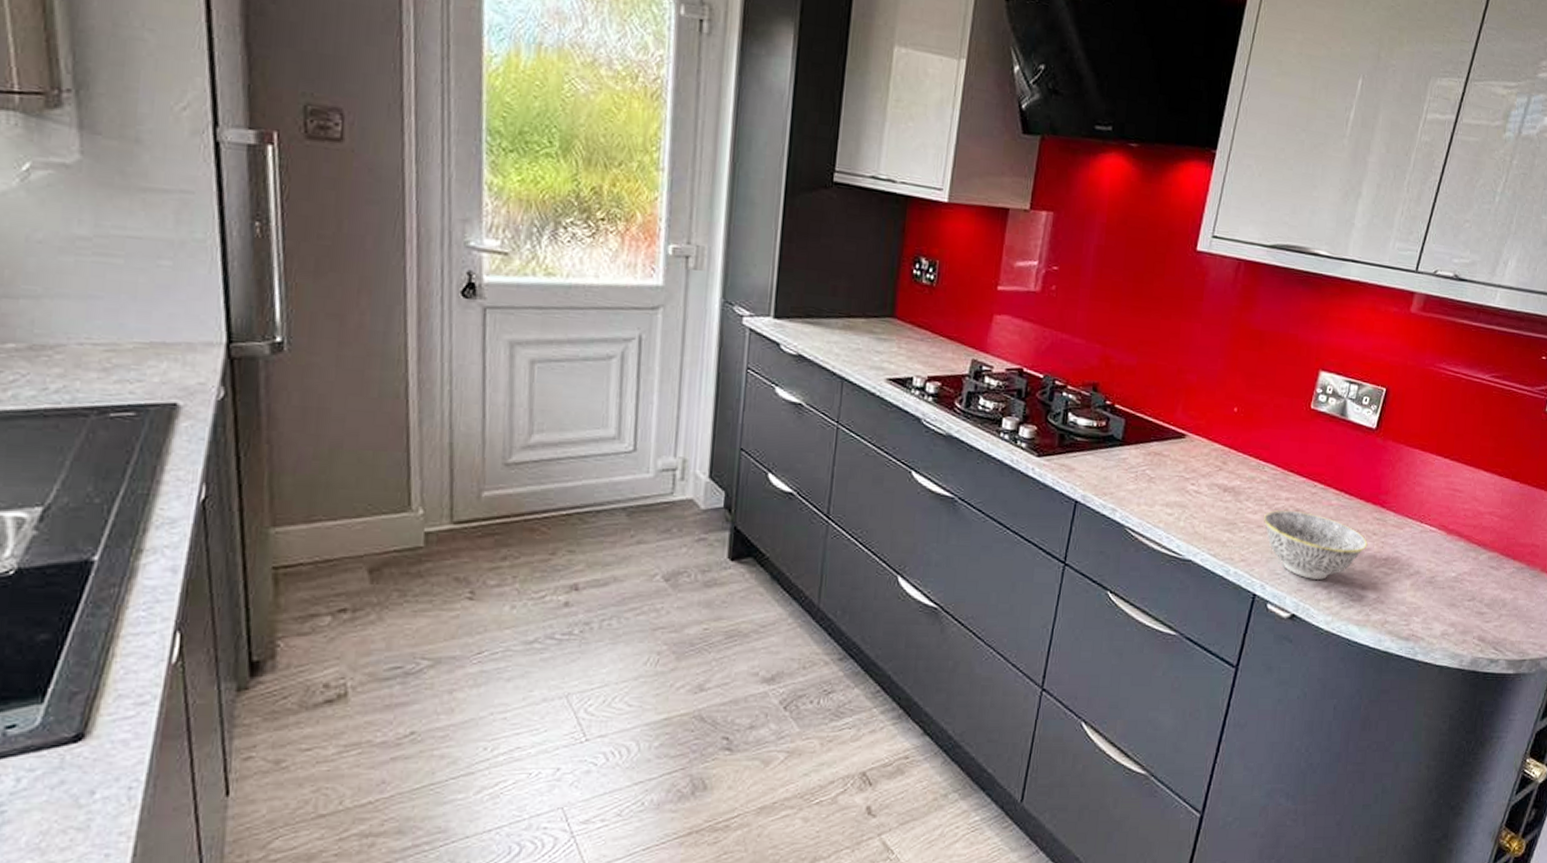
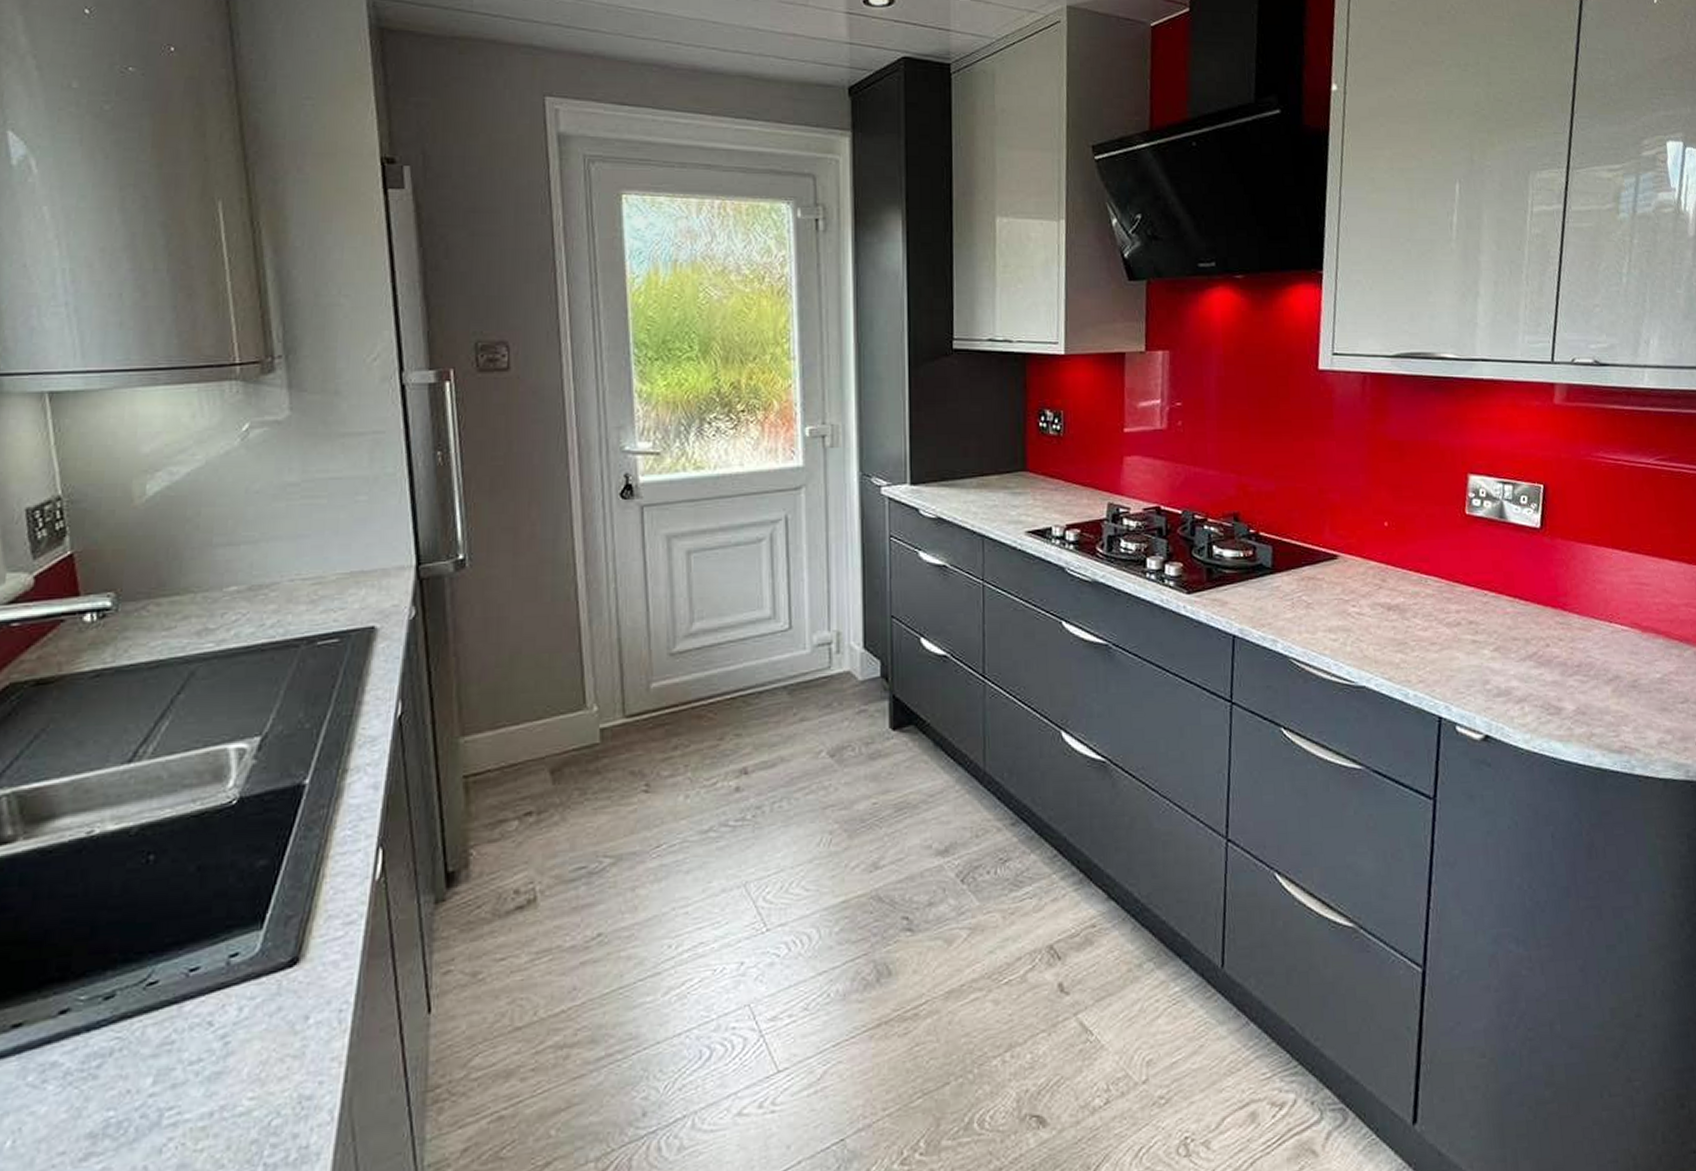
bowl: present [1264,510,1368,581] -> none [1436,624,1555,696]

